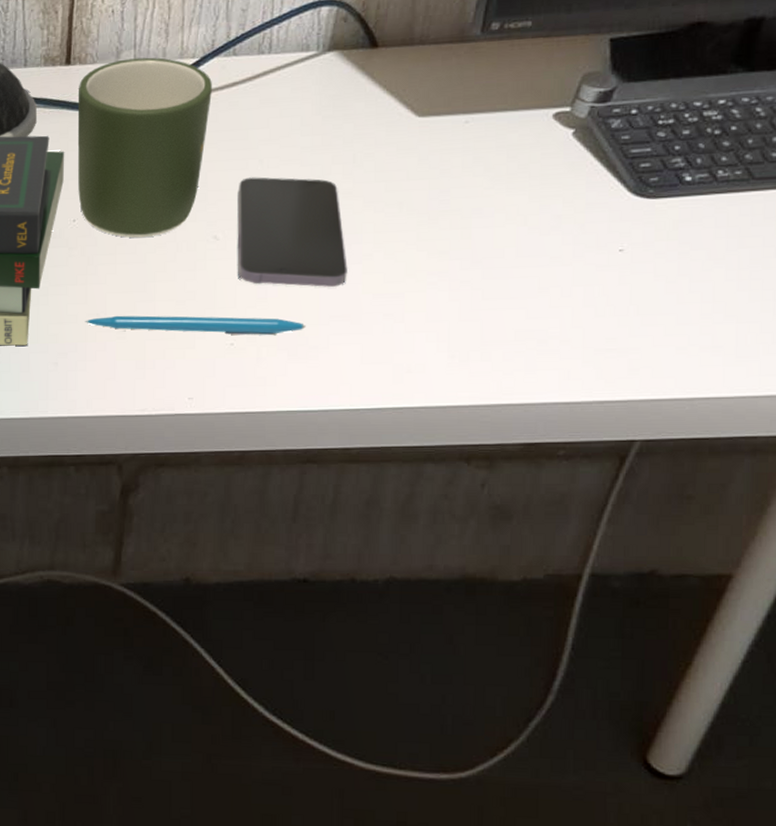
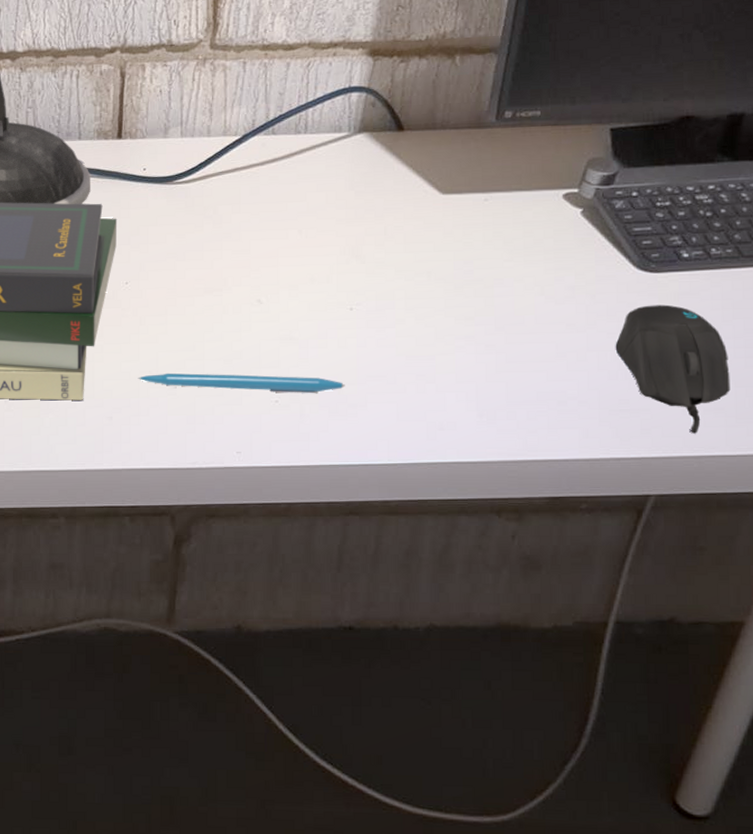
mug: present [77,57,212,238] -> none [129,134,253,301]
smartphone: present [237,177,348,287] -> none [279,246,382,349]
computer mouse: none [605,233,732,374] -> present [616,304,731,434]

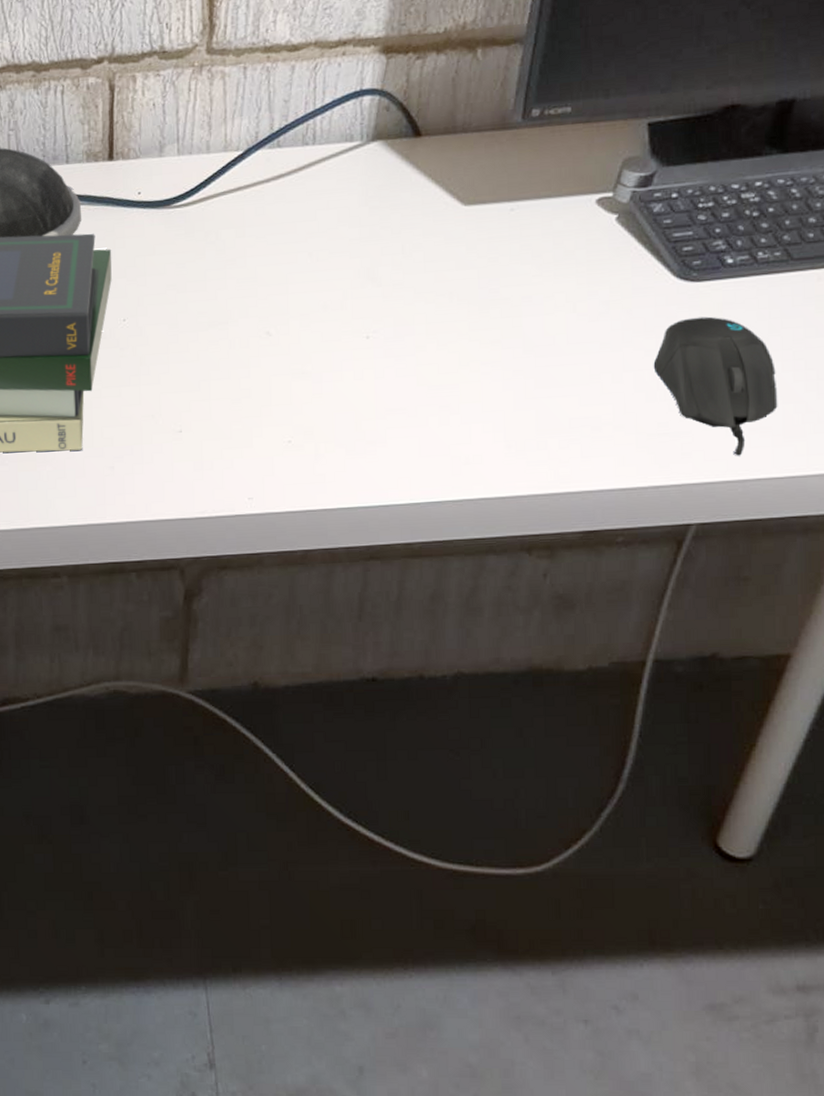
pen: present [138,373,345,394] -> none [140,413,363,432]

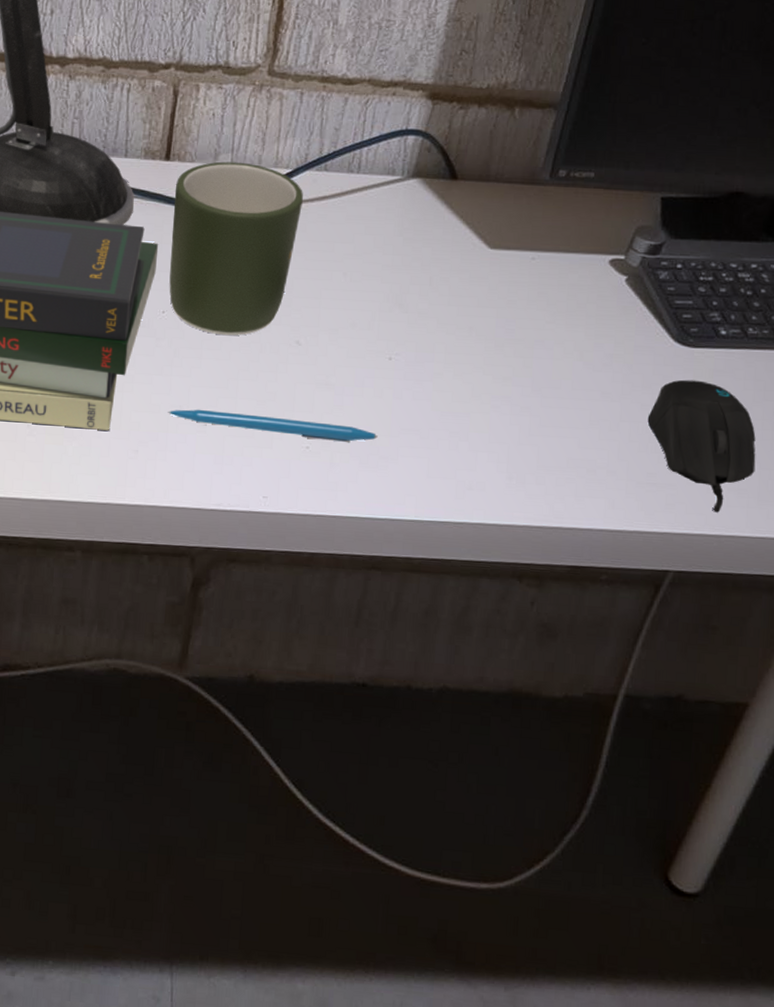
mug: none [123,151,258,336] -> present [169,161,303,336]
pen: none [140,413,363,432] -> present [167,409,378,443]

